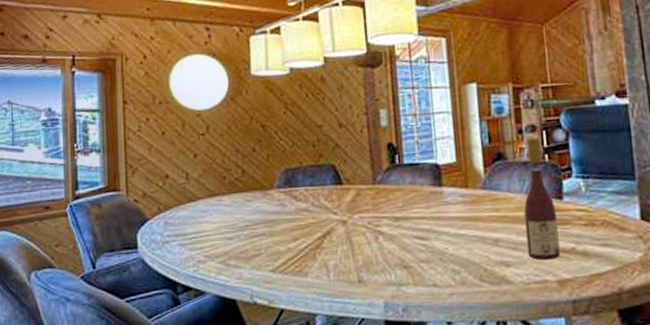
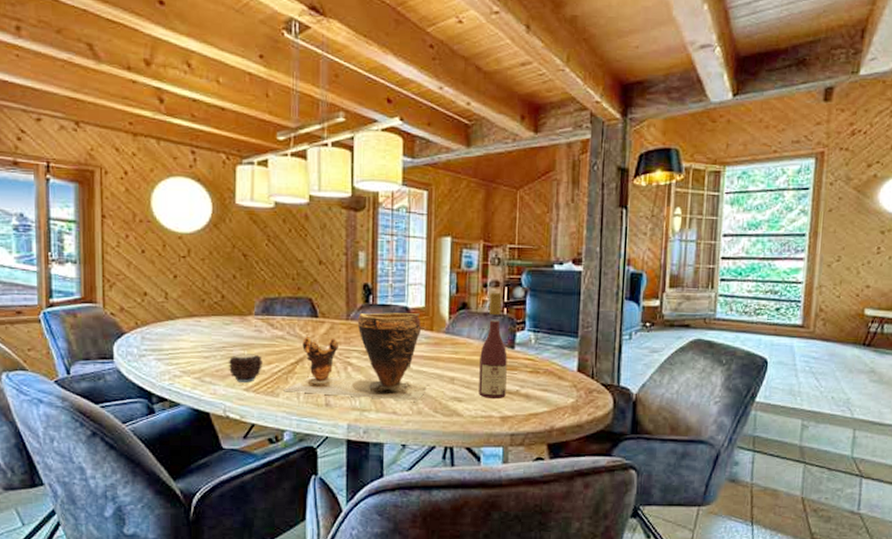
candle: none [252,227,288,263] -> present [228,350,262,382]
clay pot: none [311,169,471,271] -> present [282,312,429,402]

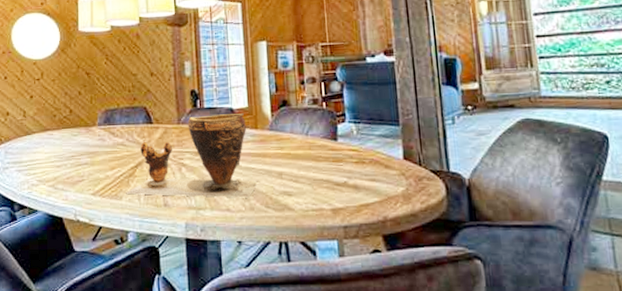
candle: present [228,350,262,382] -> none [77,157,107,188]
wine bottle: present [479,292,507,400] -> none [304,87,334,192]

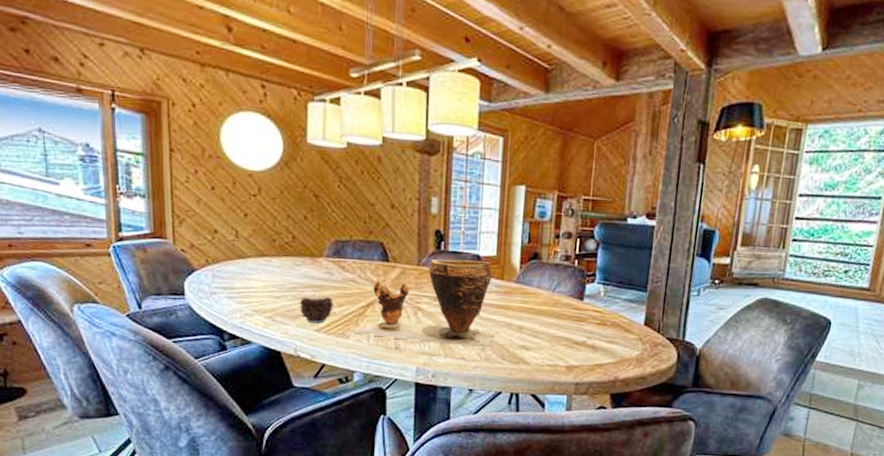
candle: none [77,157,107,188] -> present [299,291,333,324]

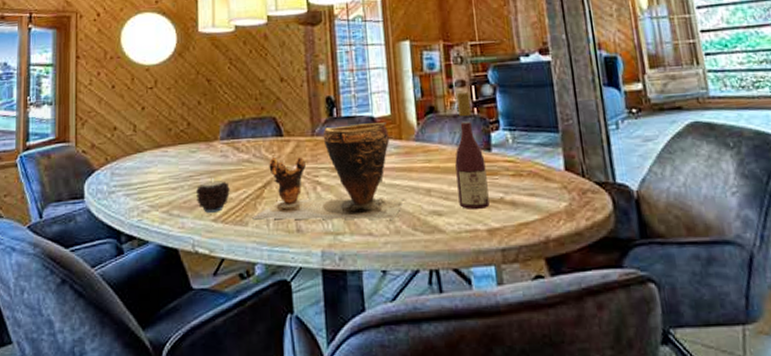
wine bottle: none [546,243,576,349] -> present [455,91,490,211]

